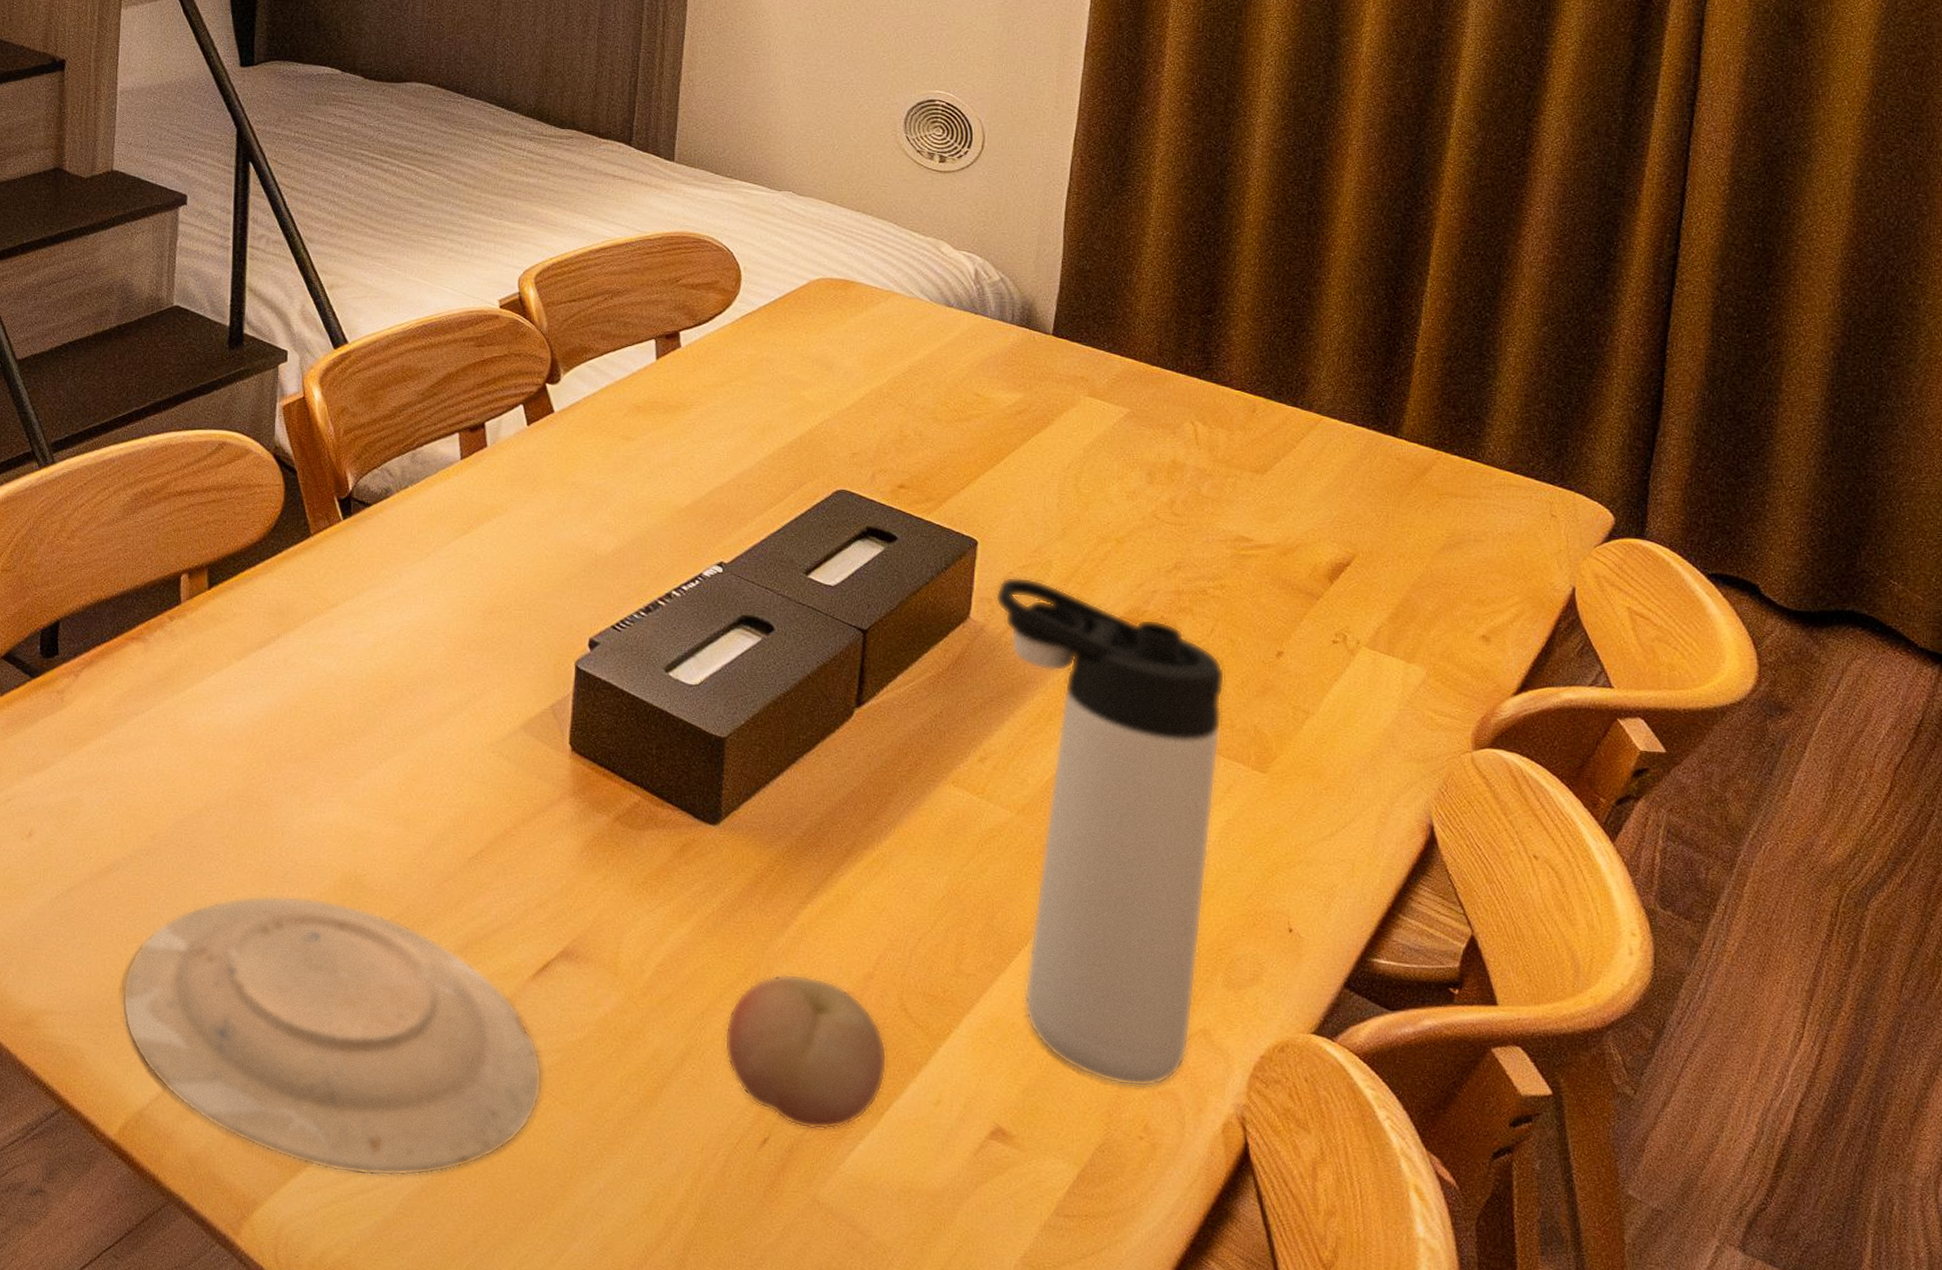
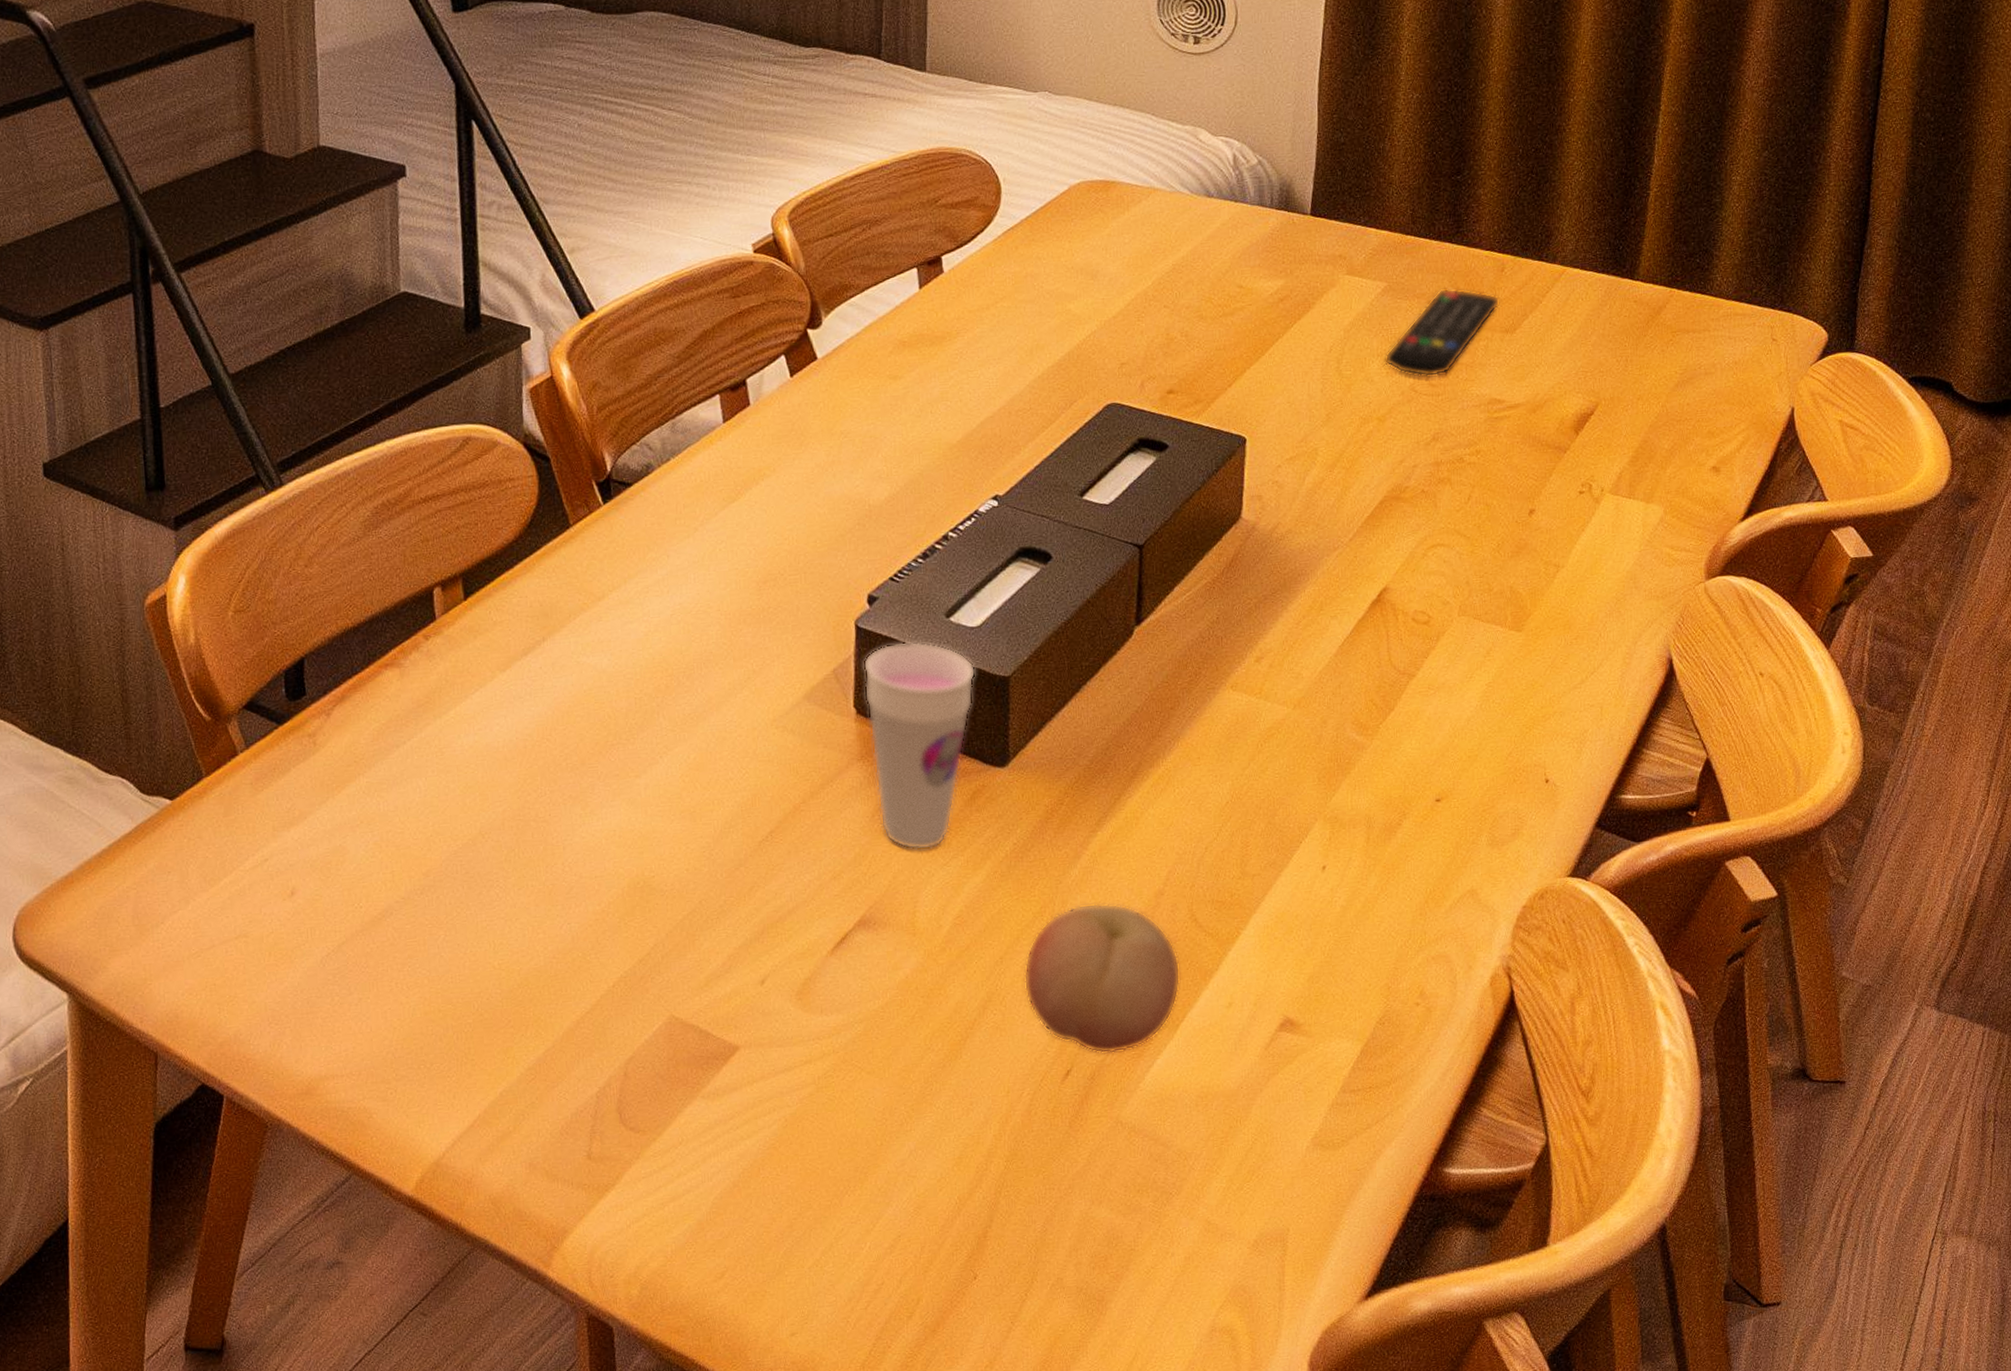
plate: present [122,895,543,1177] -> none [407,909,848,1184]
cup: none [580,688,692,894] -> present [863,641,976,851]
thermos bottle: present [995,576,1225,1087] -> none [1264,468,1483,957]
remote control: none [1126,421,1250,507] -> present [1385,288,1500,377]

